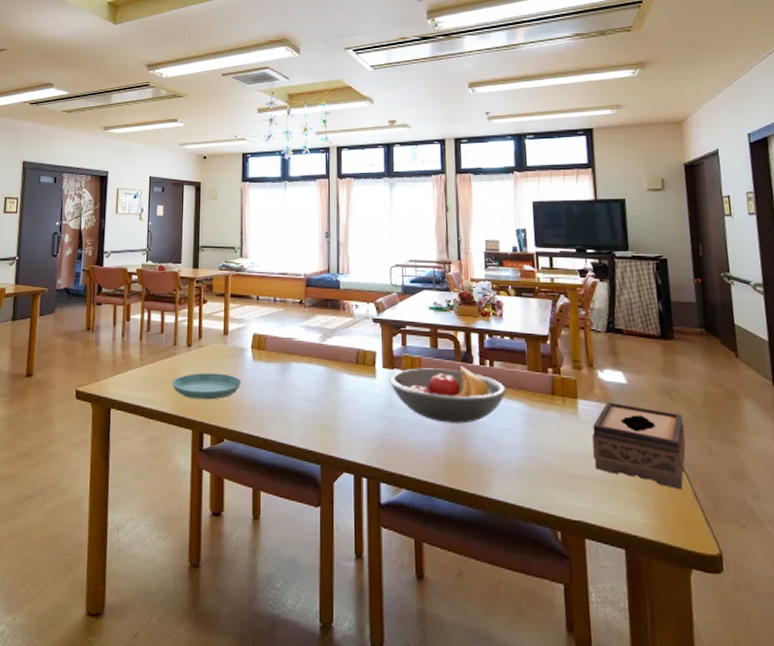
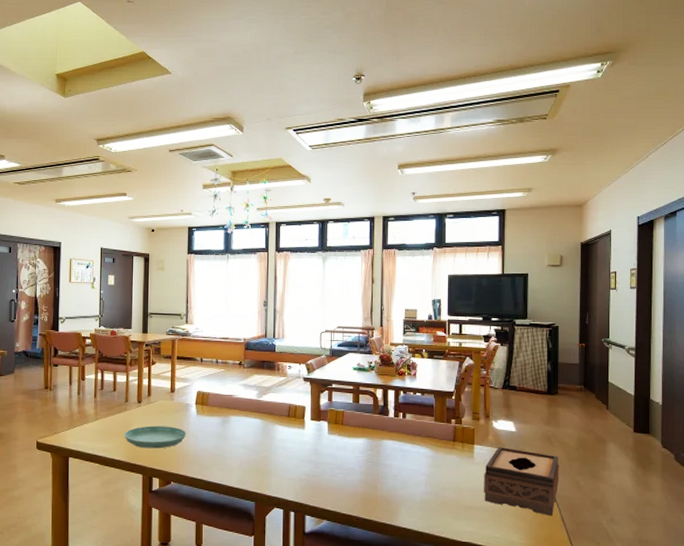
fruit bowl: present [389,366,507,424] -> none [316,418,416,466]

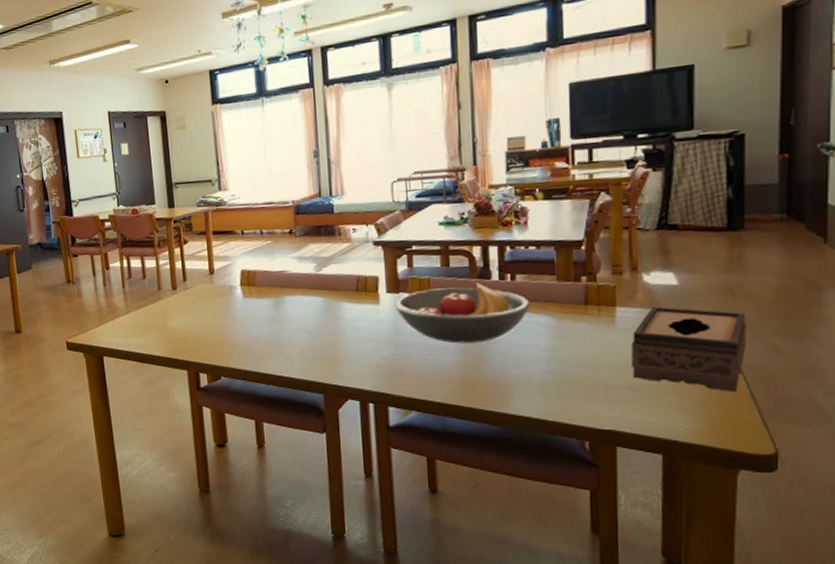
saucer: present [124,426,187,449] -> none [161,313,234,341]
fruit bowl: none [316,418,416,466] -> present [394,283,531,344]

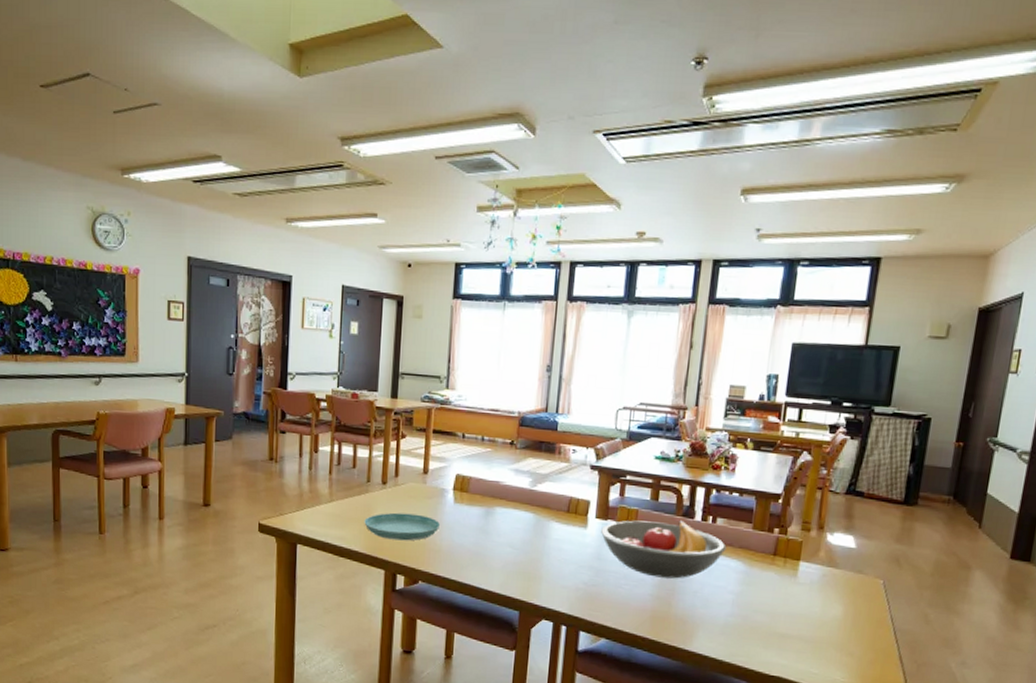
saucer: none [161,313,234,341] -> present [364,512,441,541]
tissue box: present [631,306,747,393] -> none [804,565,906,654]

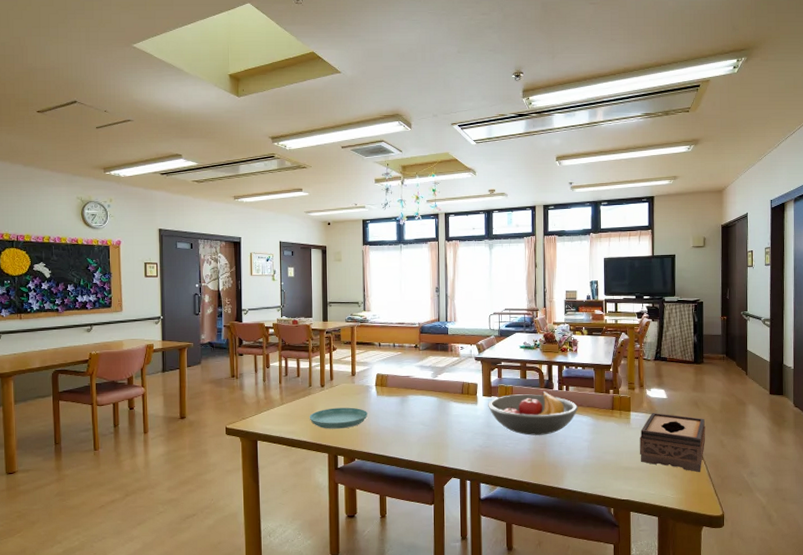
tissue box: none [804,565,906,654] -> present [640,412,706,473]

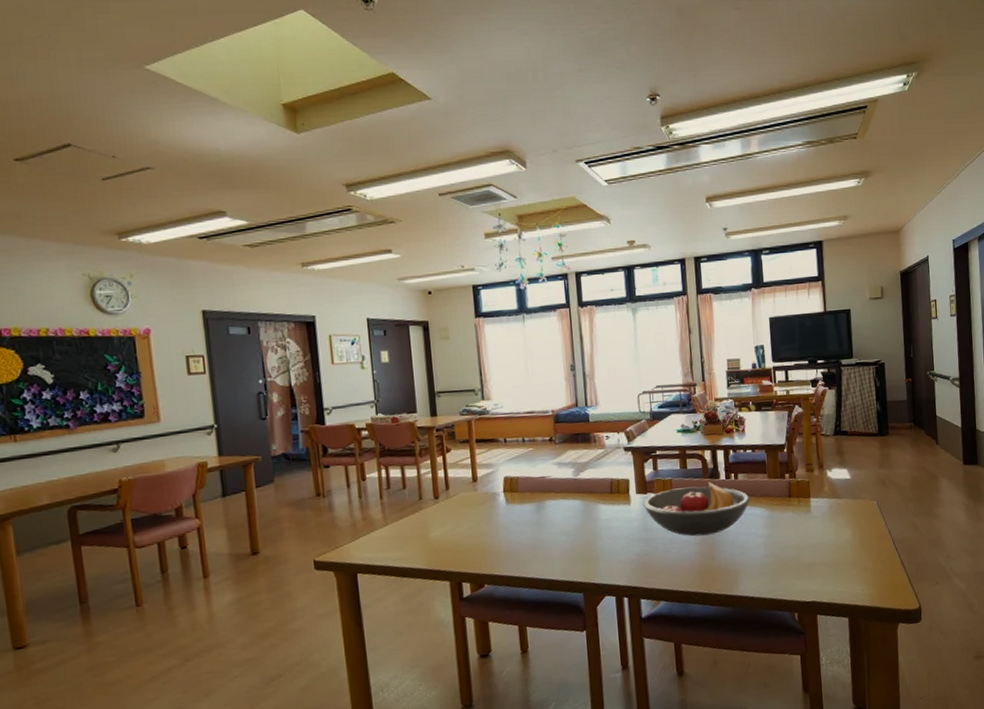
saucer: present [309,407,368,429] -> none [422,521,497,551]
tissue box: present [640,412,706,473] -> none [822,496,897,562]

